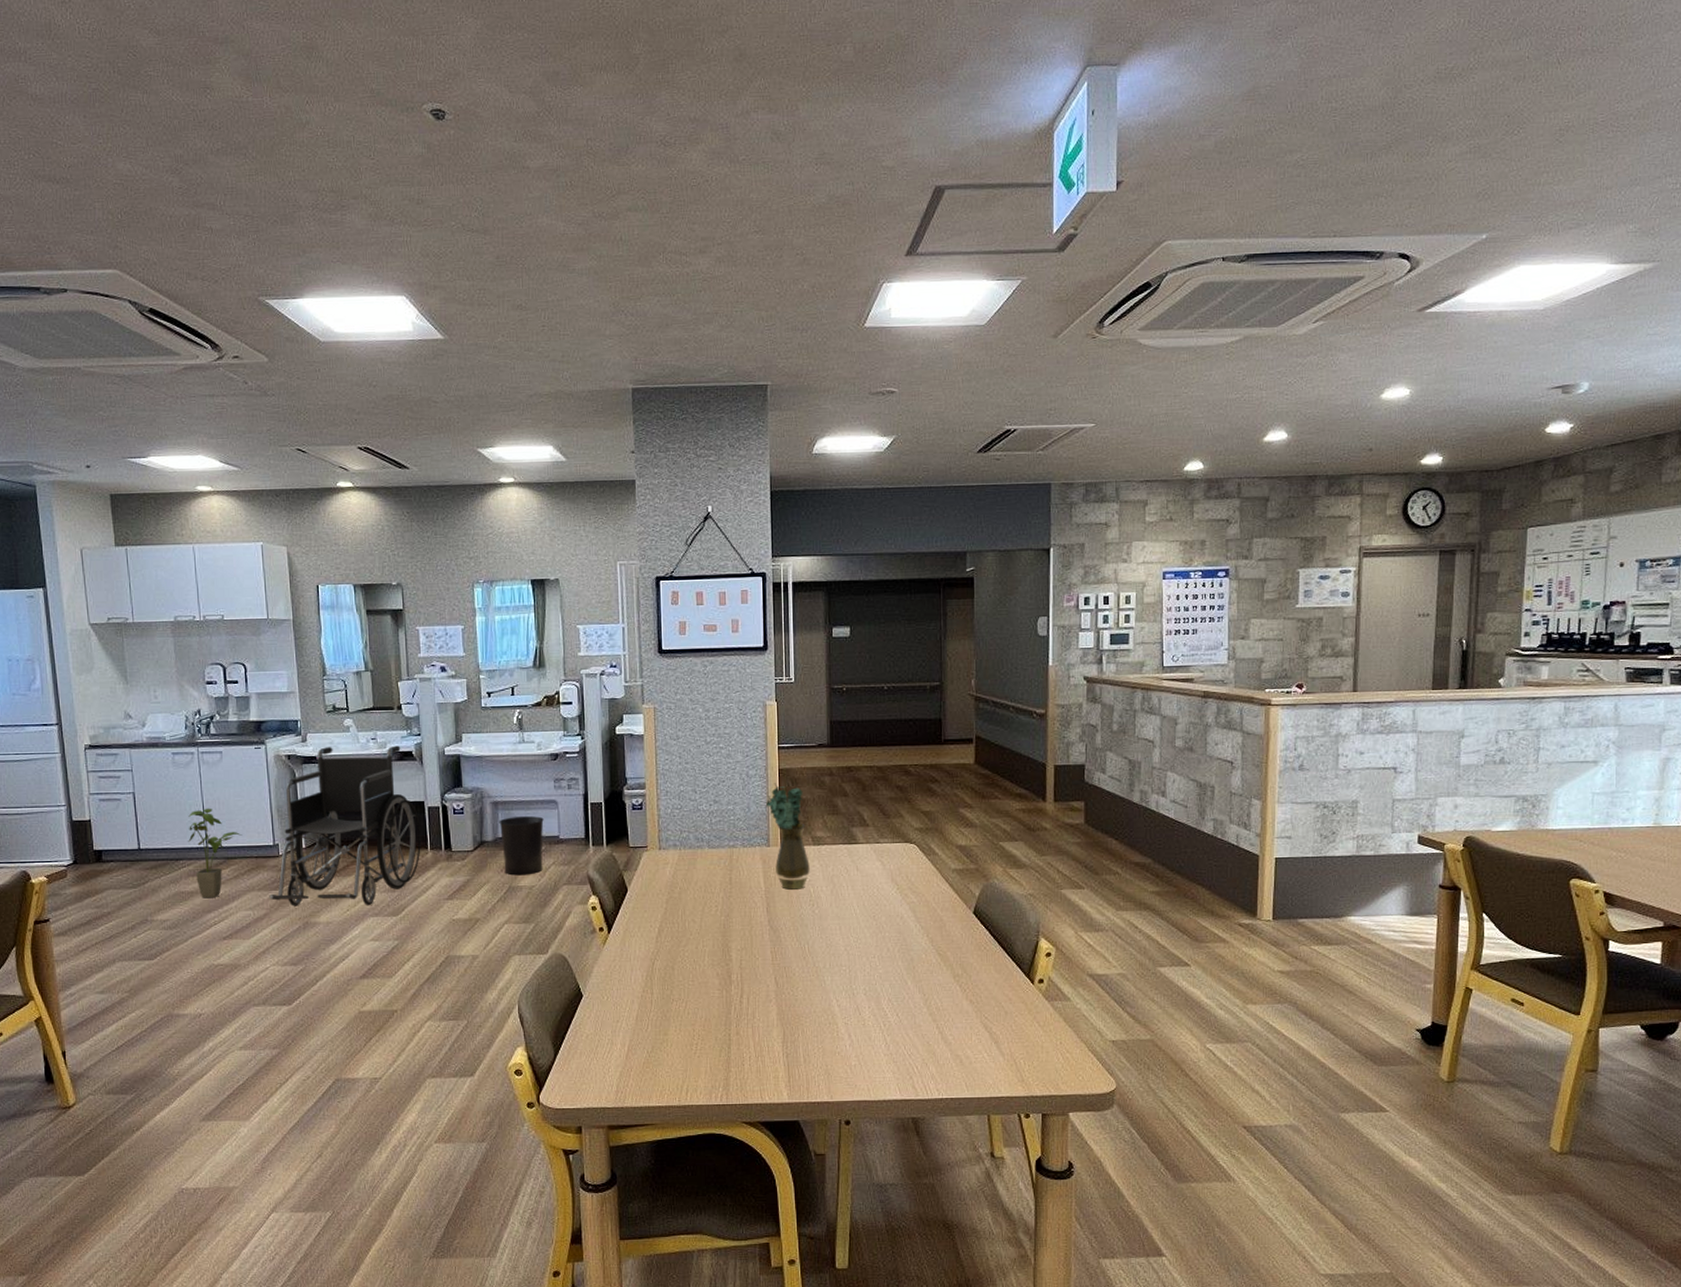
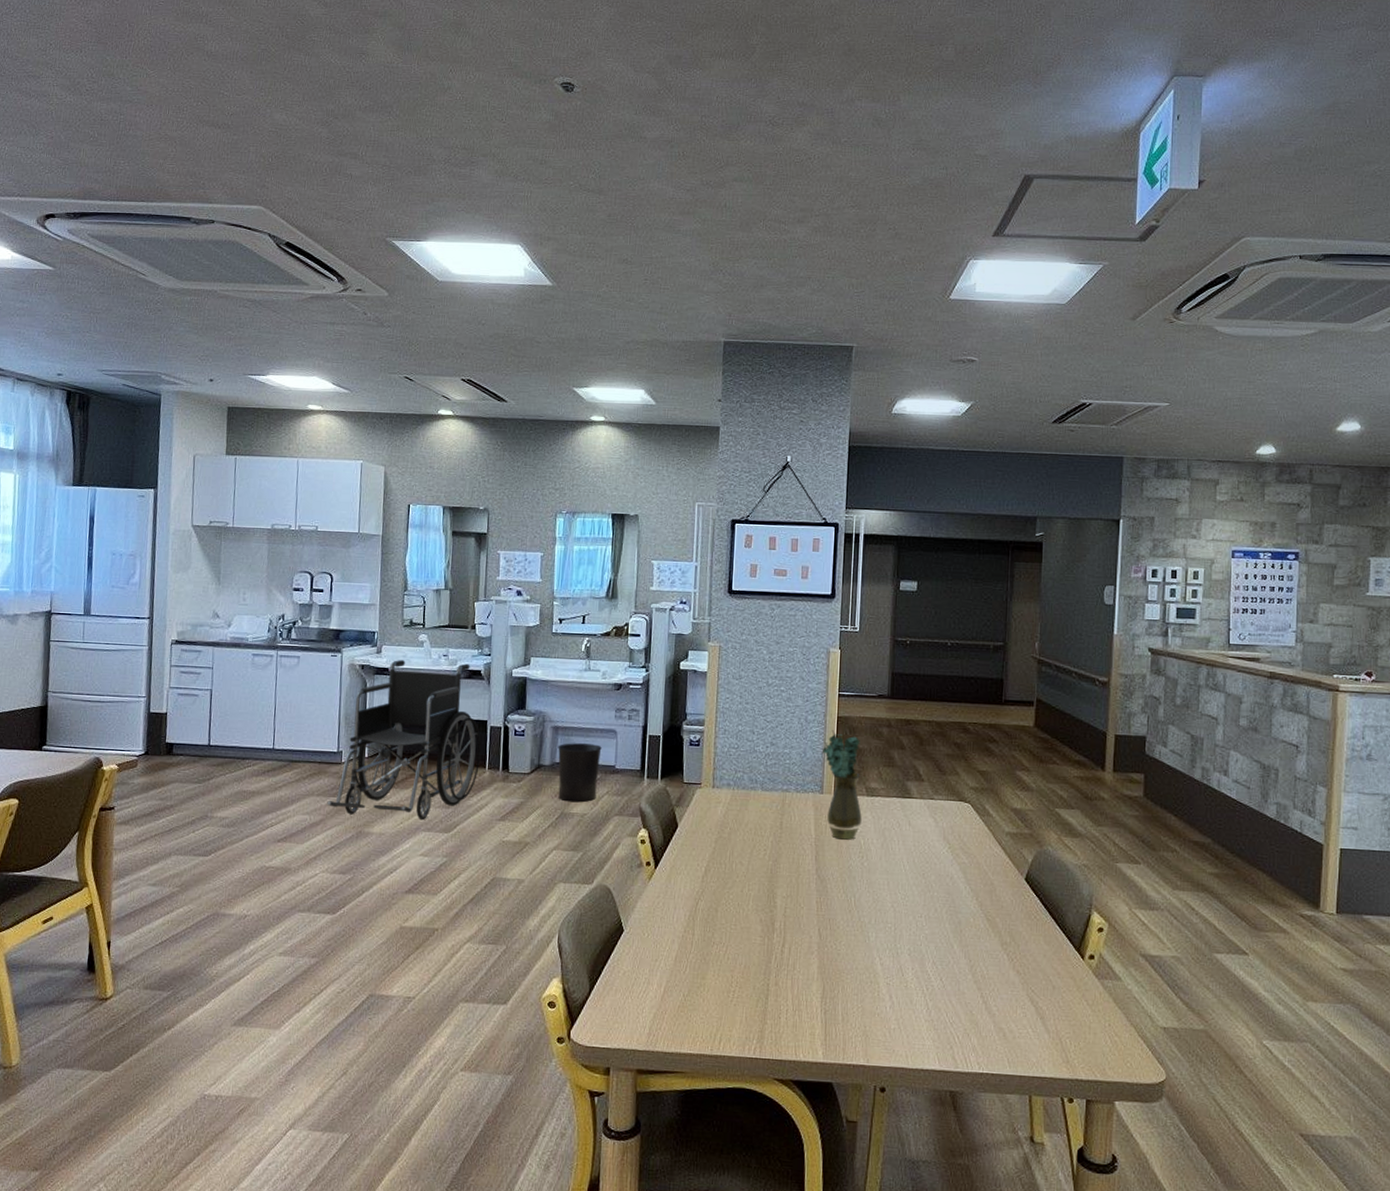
house plant: present [188,808,242,899] -> none [257,710,309,800]

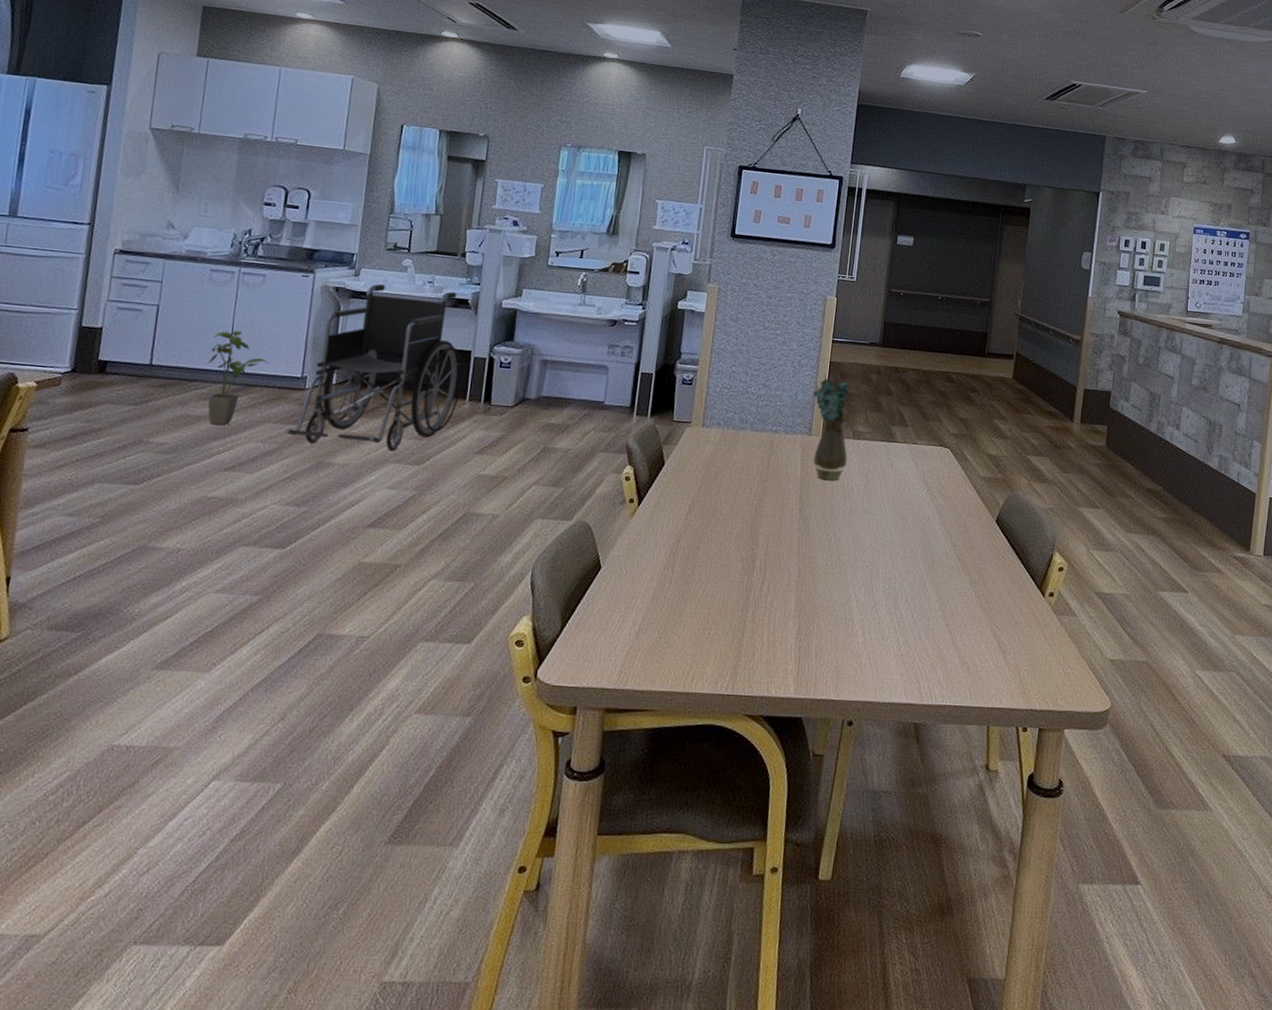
house plant: none [257,710,309,800] -> present [207,330,270,426]
waste bin: present [557,743,602,803] -> none [542,377,592,438]

